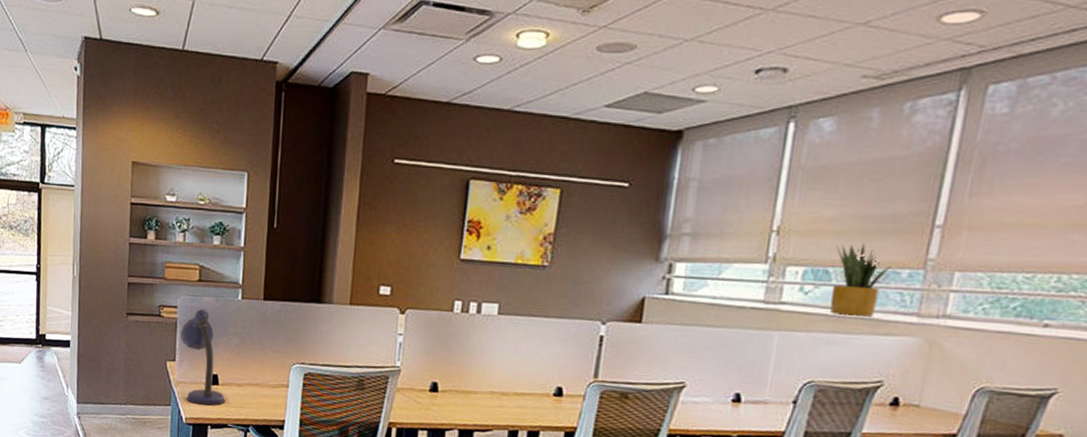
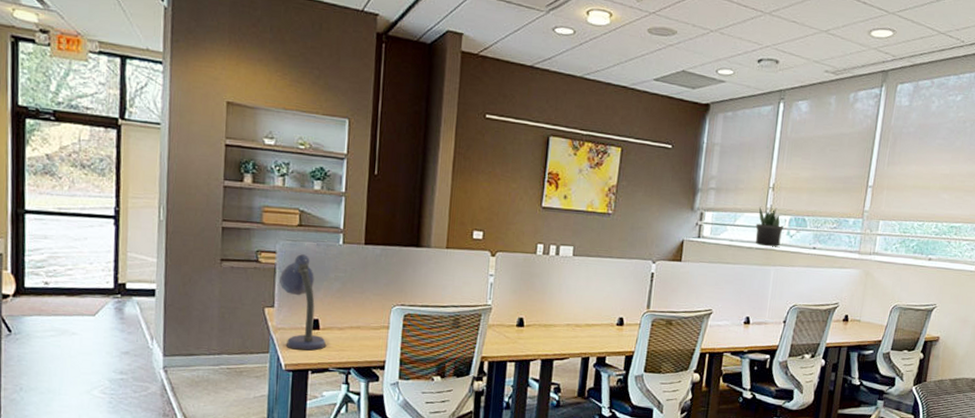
planter: none [749,255,794,307] -> present [755,206,784,248]
planter: present [830,243,892,318] -> none [806,198,844,255]

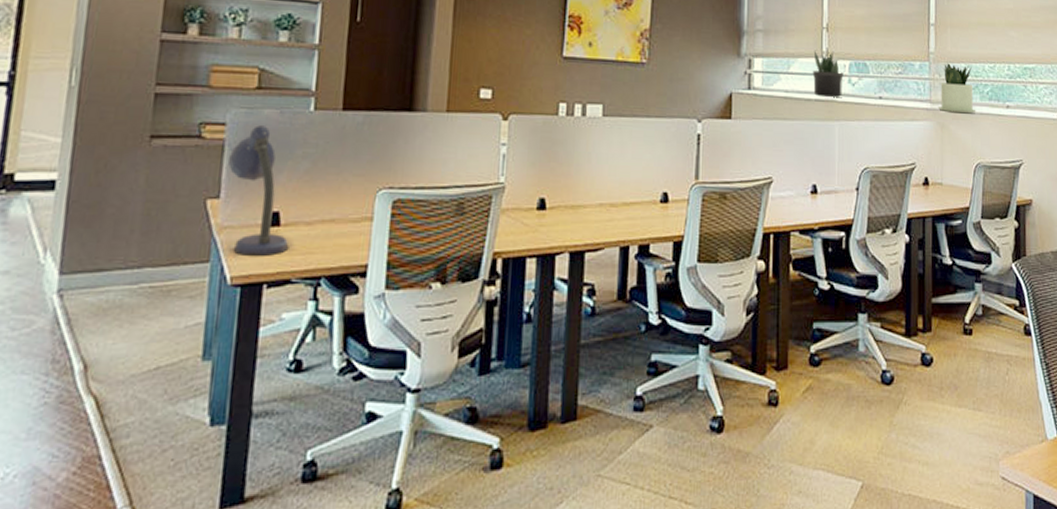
planter: none [865,220,902,264] -> present [937,63,976,114]

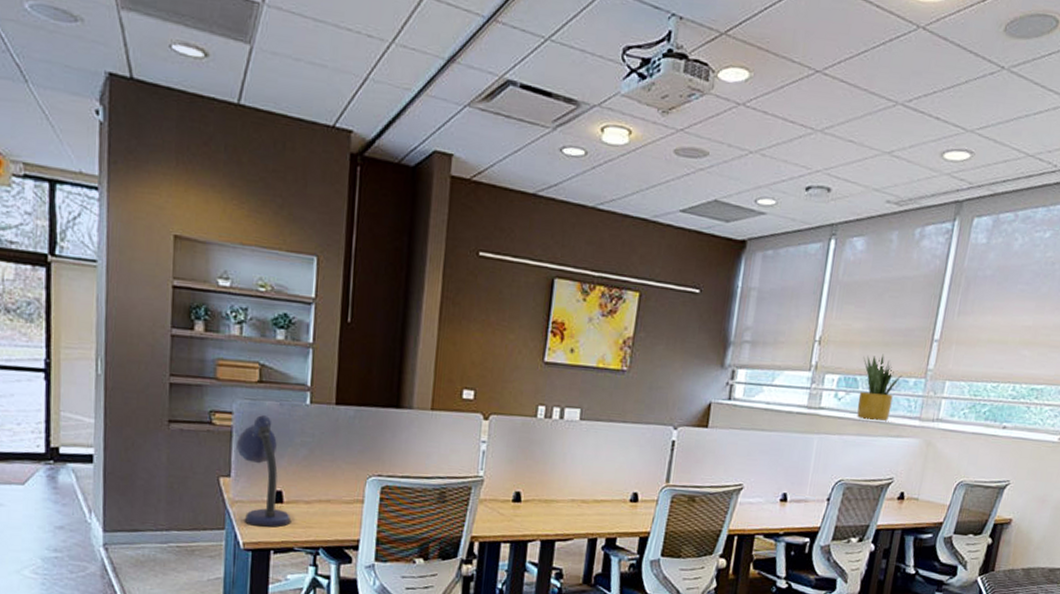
planter: present [812,50,843,98] -> none [796,363,831,412]
planter: none [869,38,908,106] -> present [857,354,903,422]
planter: present [937,63,976,114] -> none [926,381,972,433]

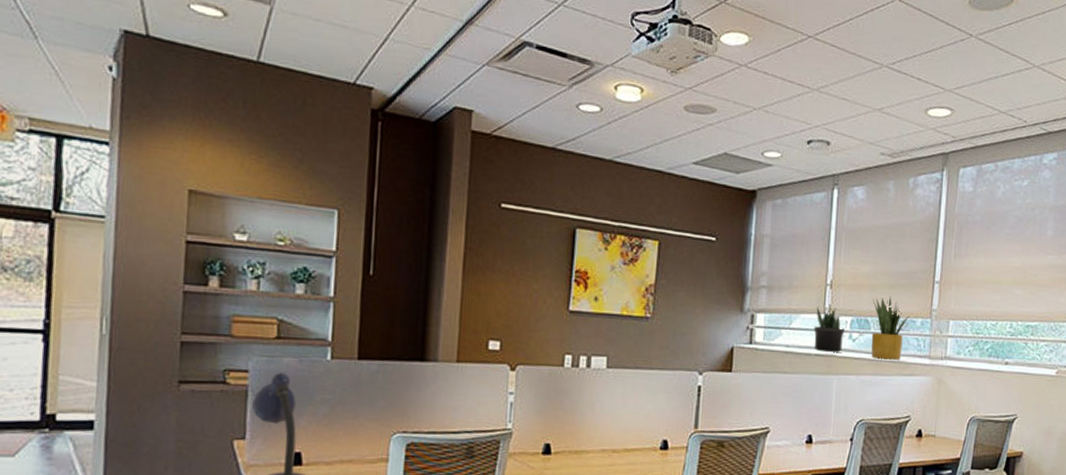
planter: none [796,363,831,412] -> present [813,306,845,353]

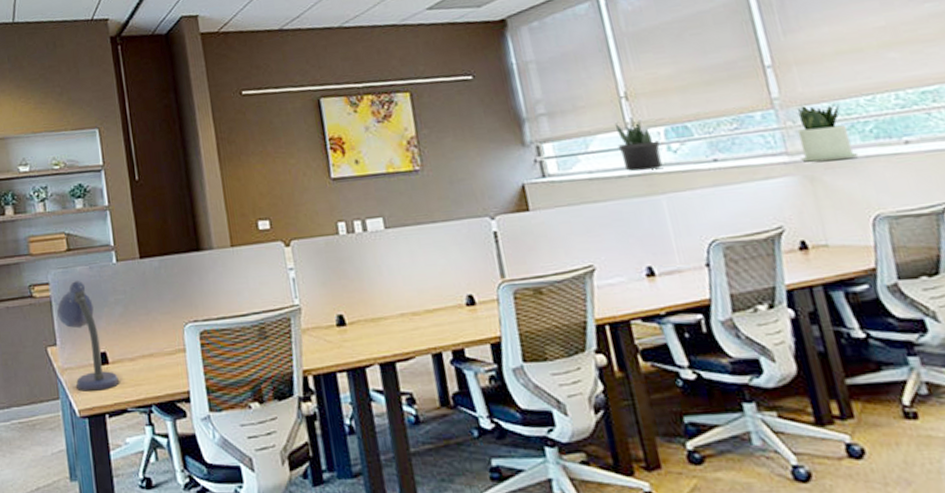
planter: present [871,296,910,361] -> none [685,94,747,168]
planter: none [936,320,975,370] -> present [797,102,859,162]

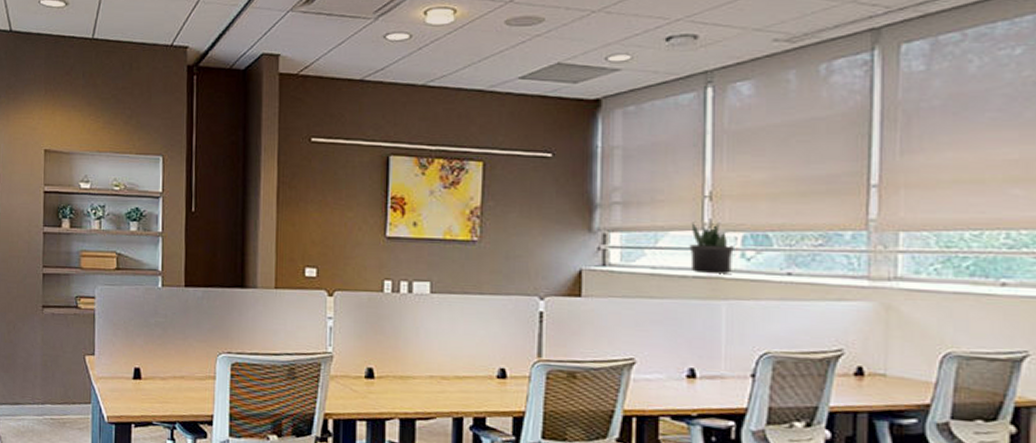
desk lamp: present [57,281,120,393] -> none [99,299,149,403]
planter: present [797,102,859,162] -> none [880,231,947,293]

